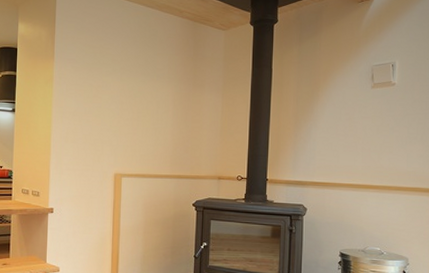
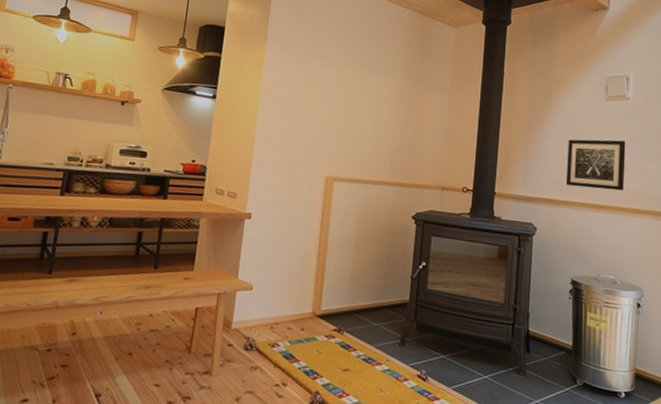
wall art: none [333,124,392,171] -> present [565,139,626,191]

